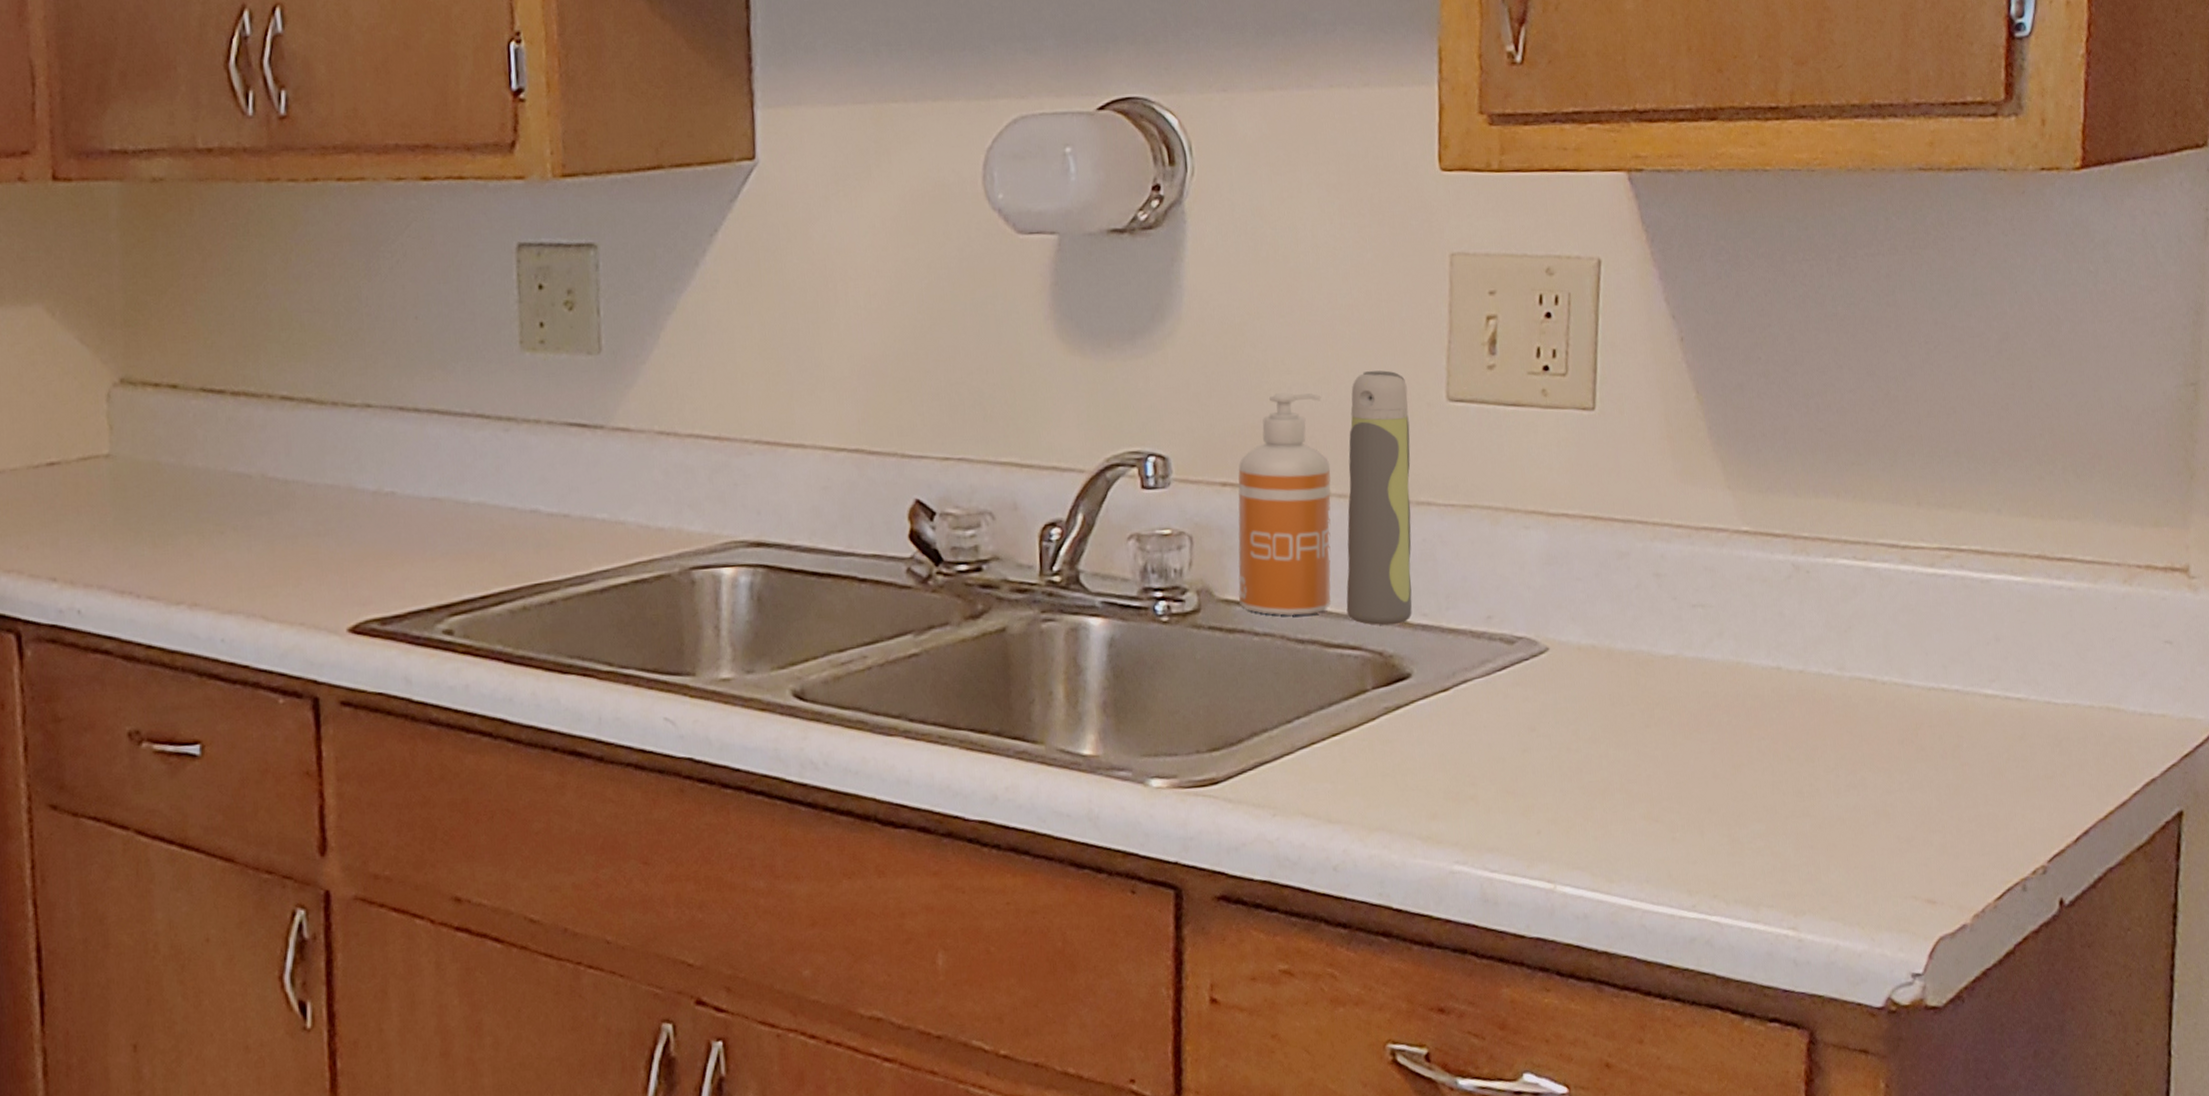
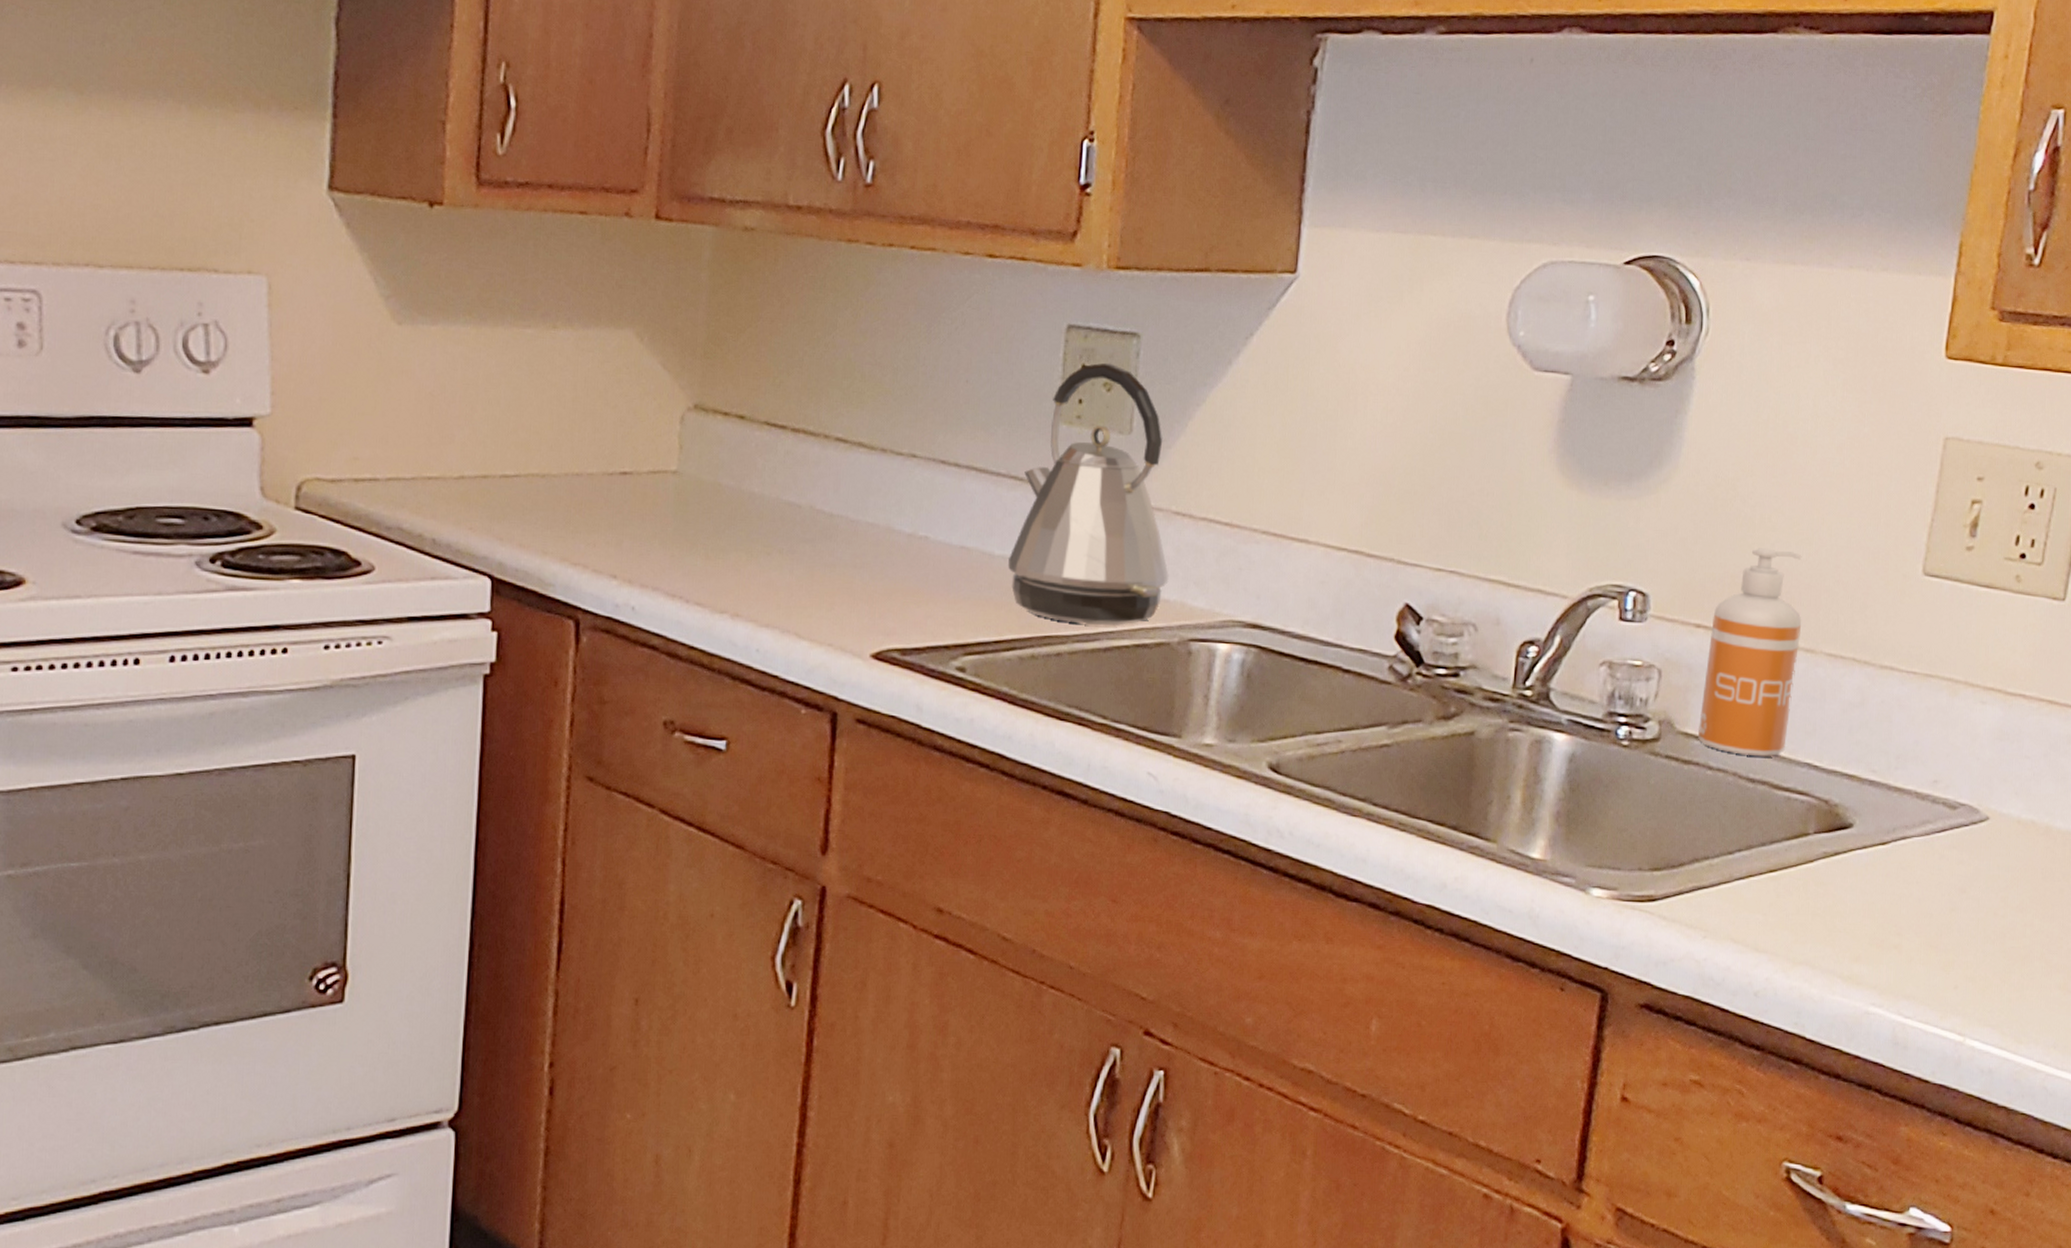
kettle: none [485,279,661,566] -> present [1008,362,1169,626]
spray bottle: present [1346,370,1412,626] -> none [1799,538,1886,777]

